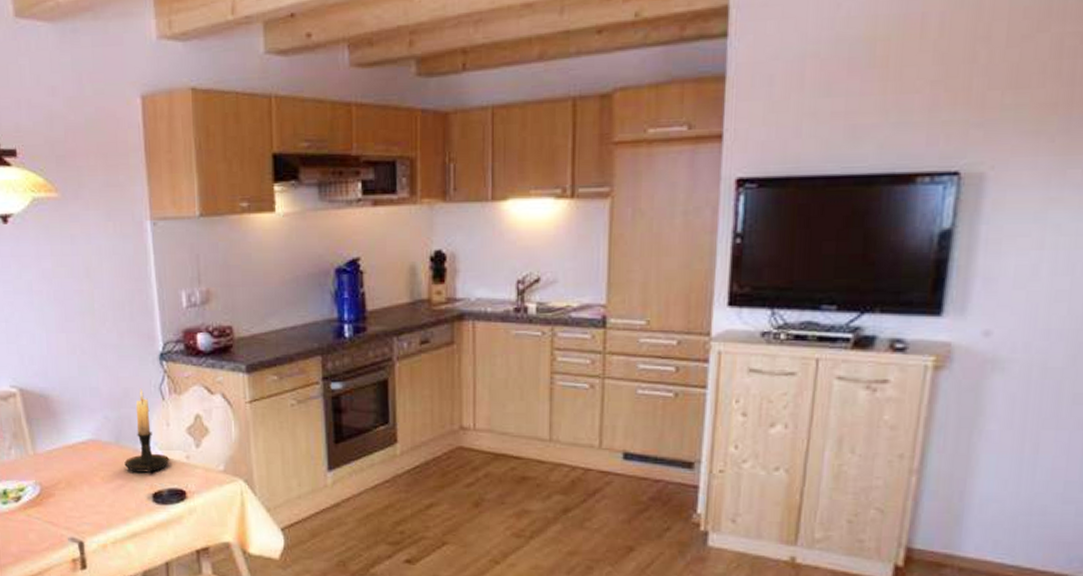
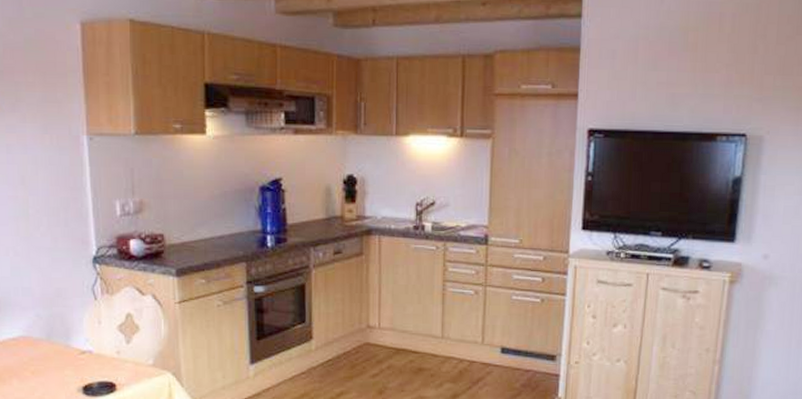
candle holder: present [124,389,170,474] -> none [55,289,101,368]

